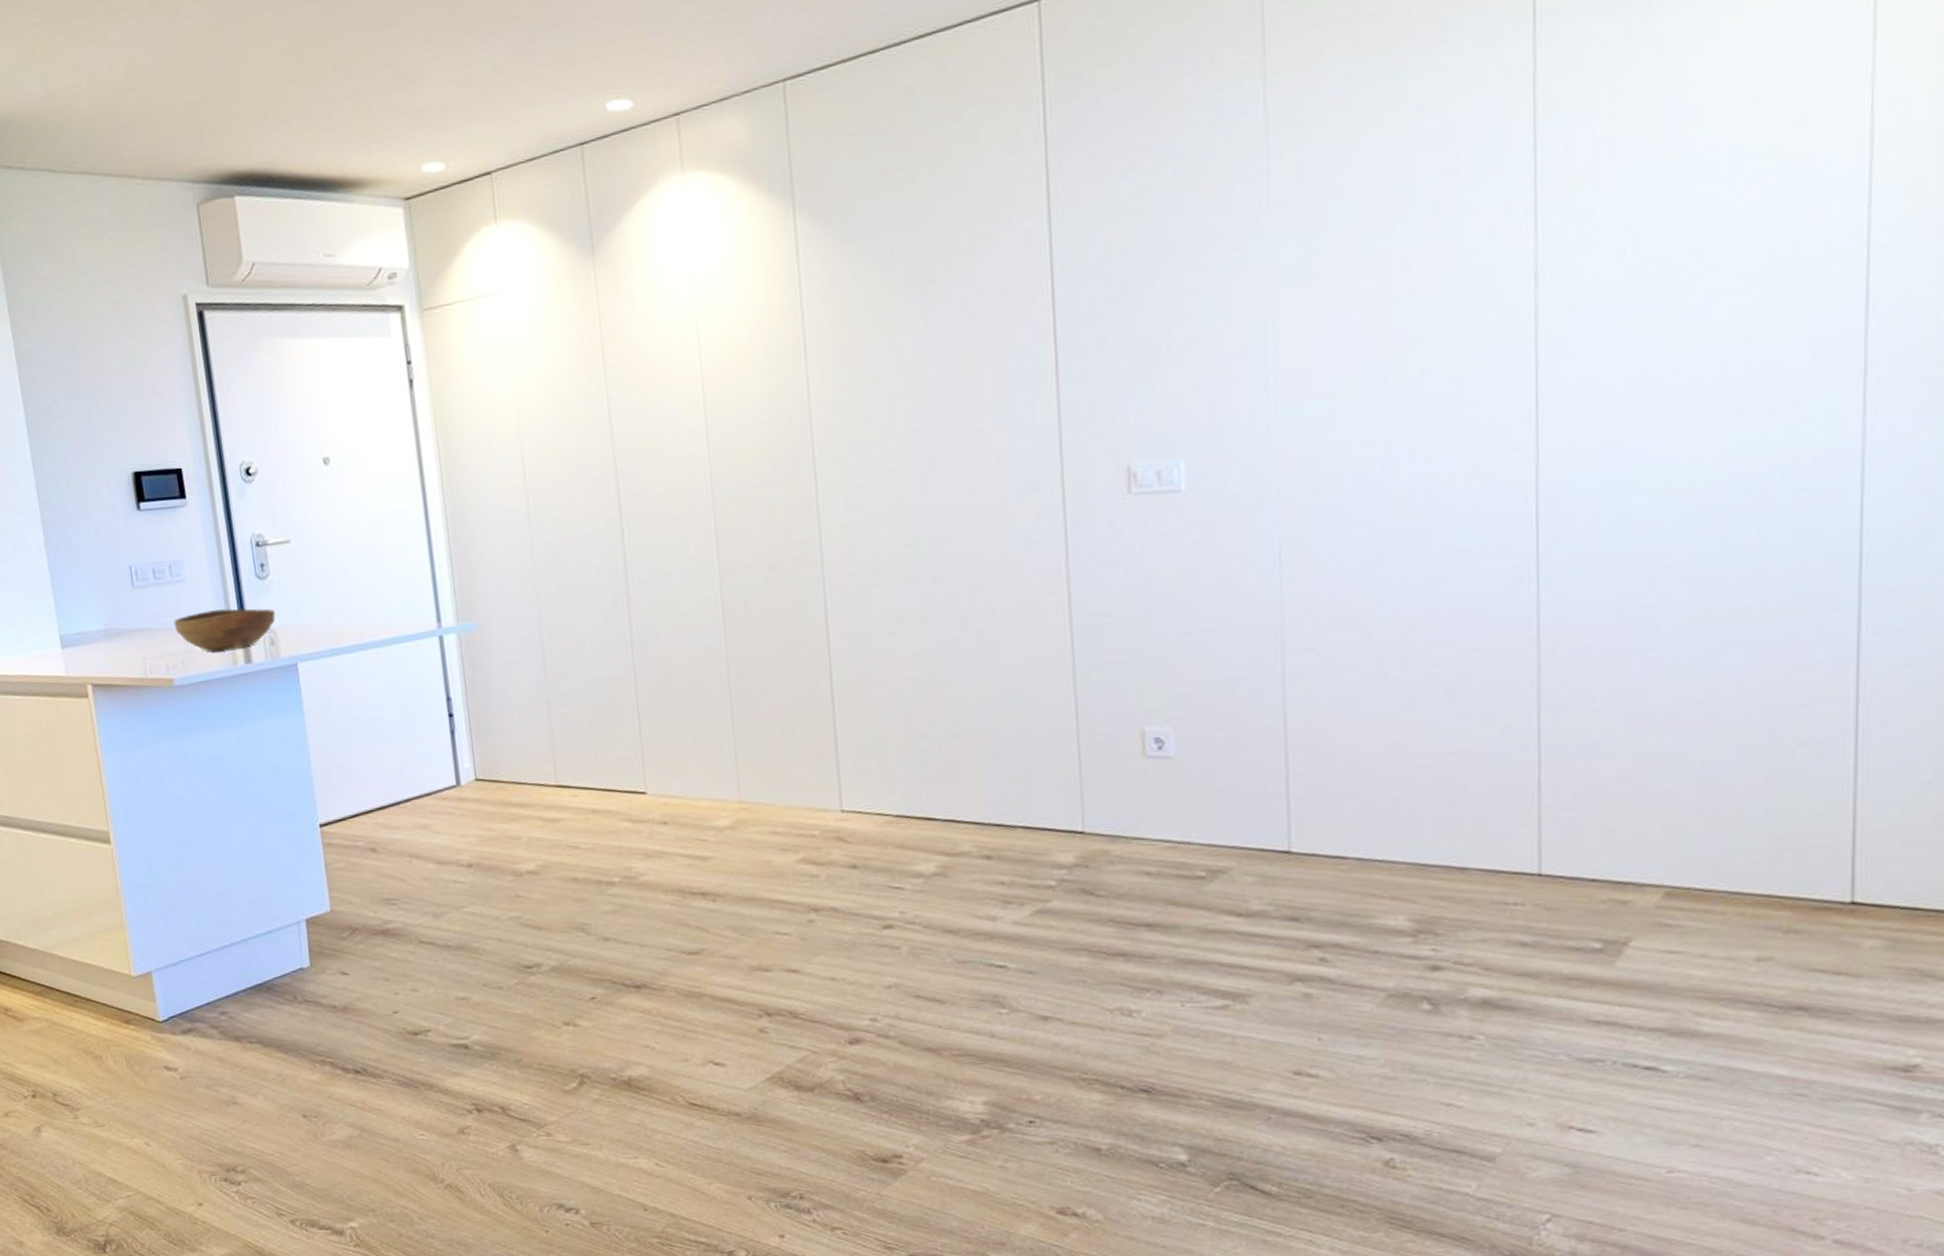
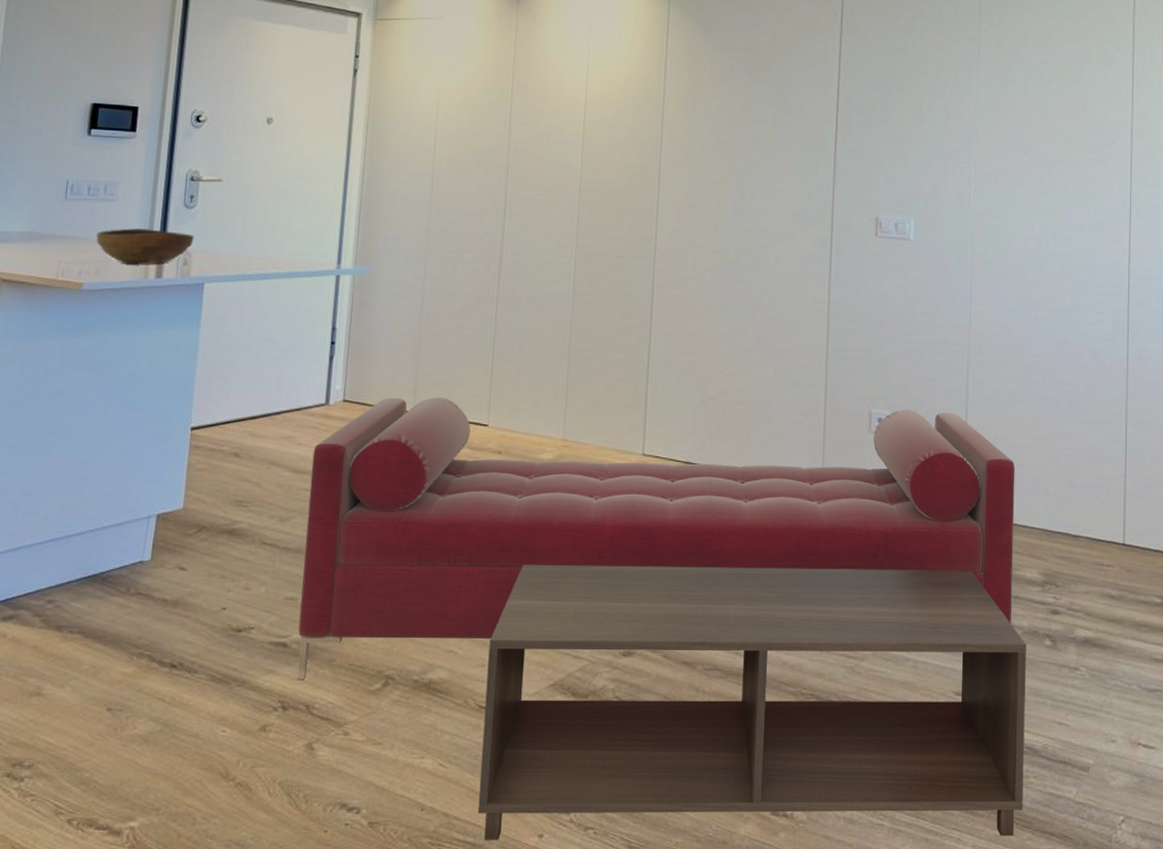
sofa: none [453,721,1371,1082] -> present [297,397,1015,680]
coffee table: none [689,922,1400,1240] -> present [477,564,1026,840]

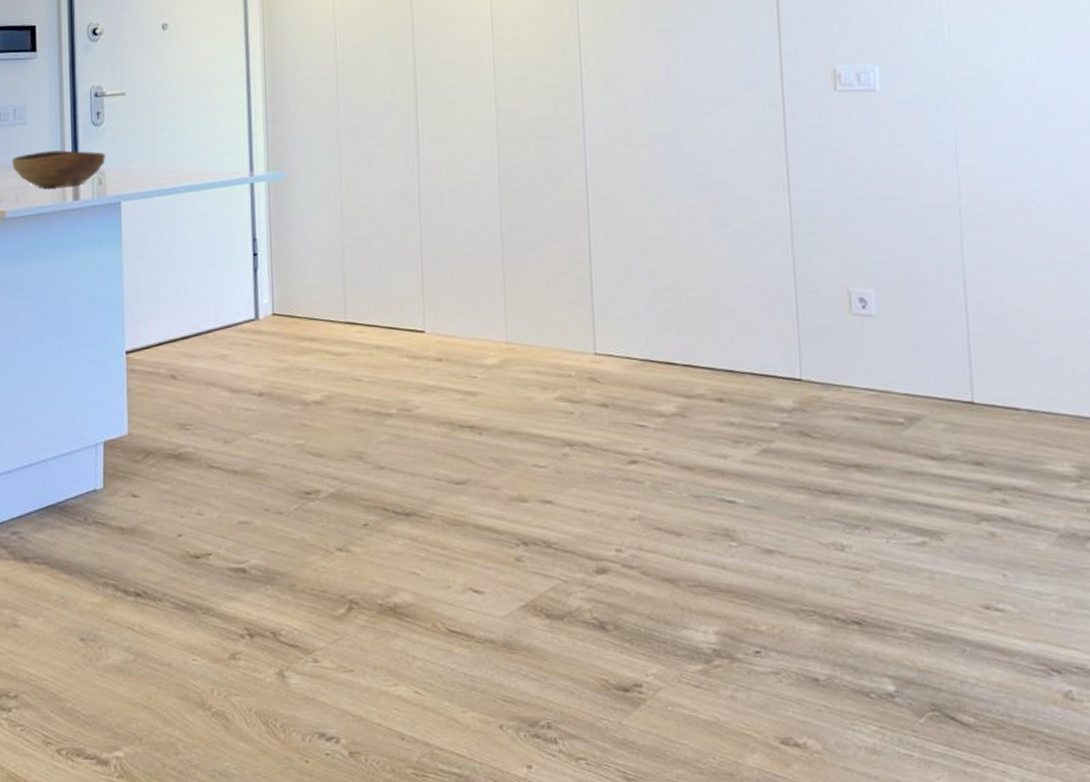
sofa: present [297,397,1015,680] -> none [248,286,1045,607]
coffee table: present [477,564,1026,840] -> none [452,466,1079,771]

